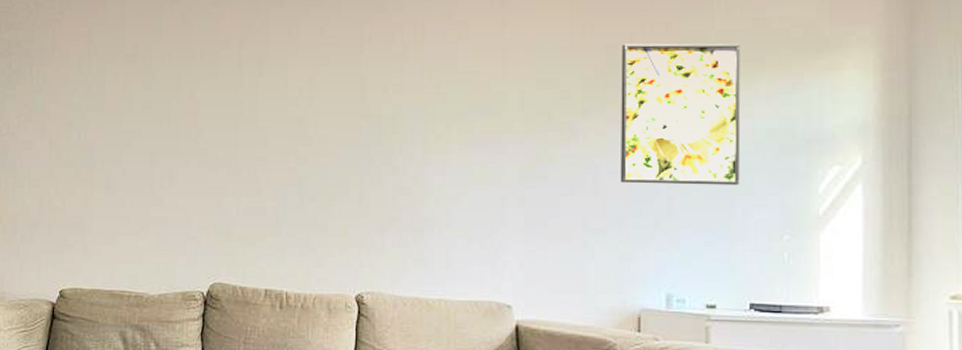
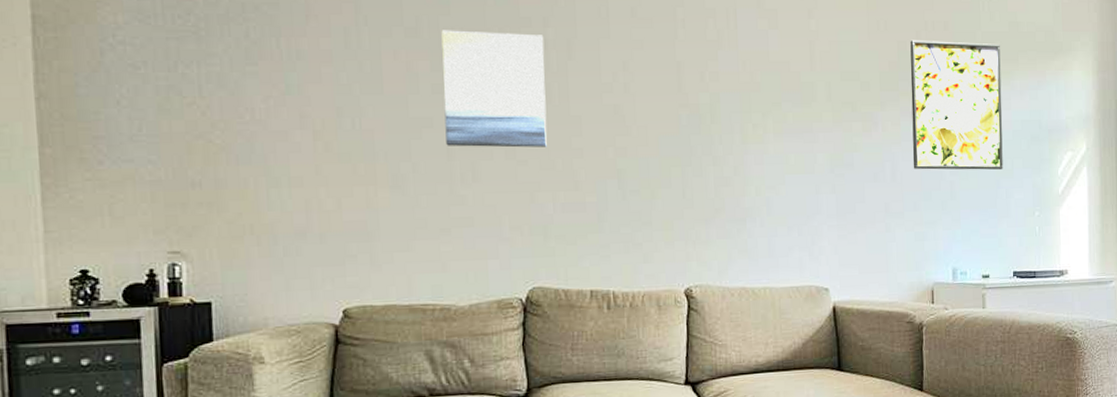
wall art: none [150,54,239,156] -> present [441,30,547,148]

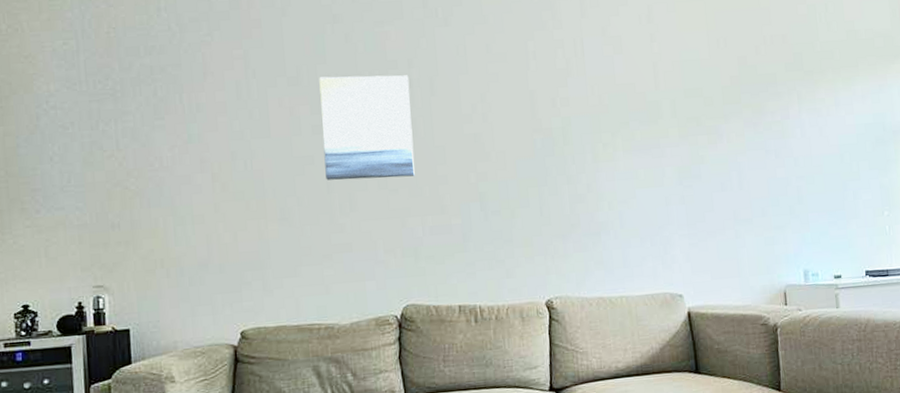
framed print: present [910,39,1003,170] -> none [750,52,849,177]

